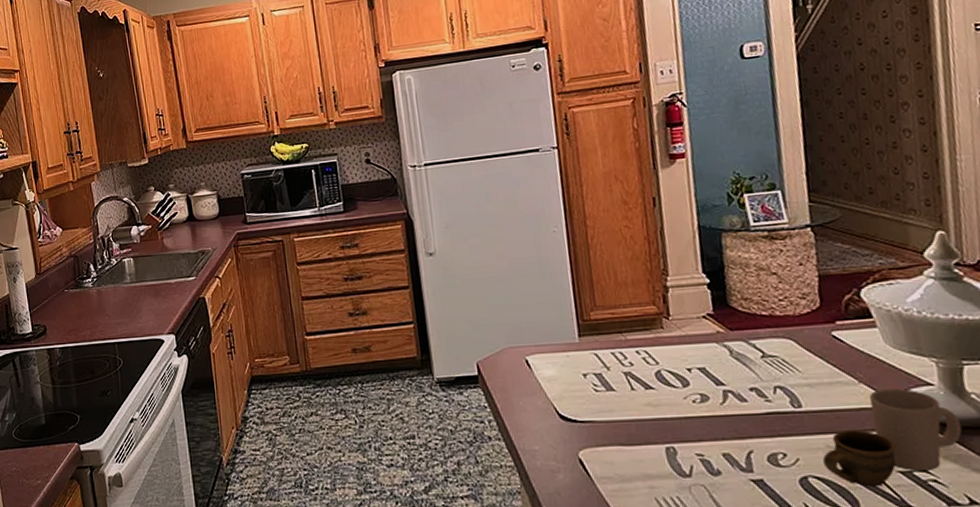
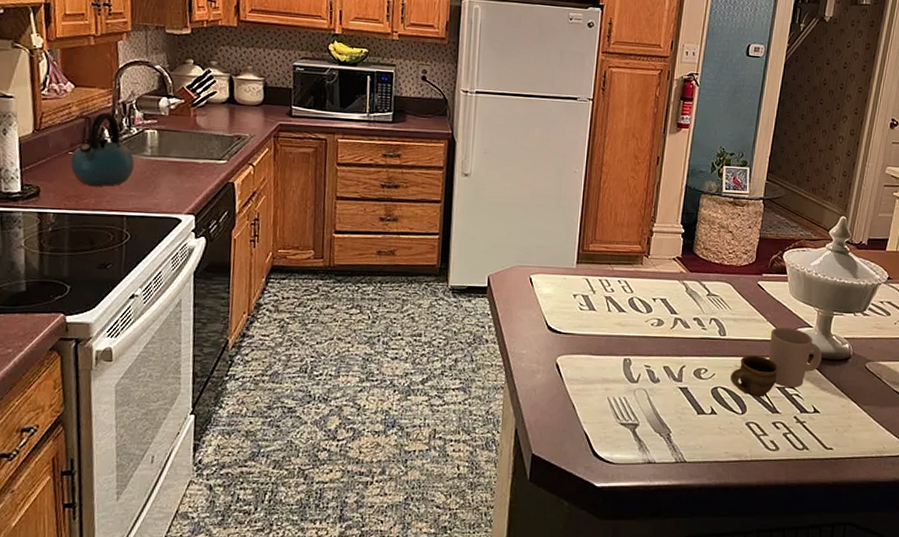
kettle: none [67,249,118,318] -> present [70,113,134,186]

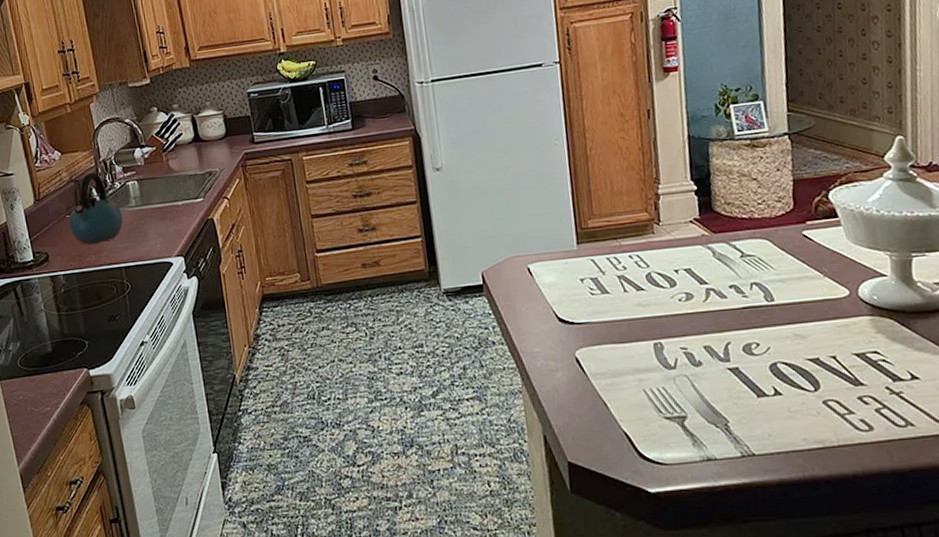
cup: present [731,355,779,397] -> none [790,318,853,369]
mug: present [769,326,823,387] -> none [832,279,909,353]

